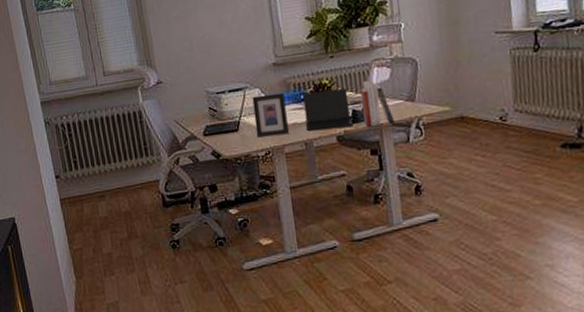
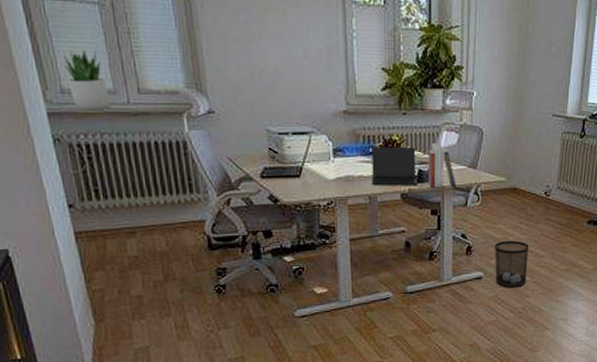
planter: none [51,45,84,98] -> present [63,48,110,113]
picture frame: present [252,92,289,138] -> none [318,142,354,186]
waste bin: none [448,174,493,231] -> present [495,240,530,288]

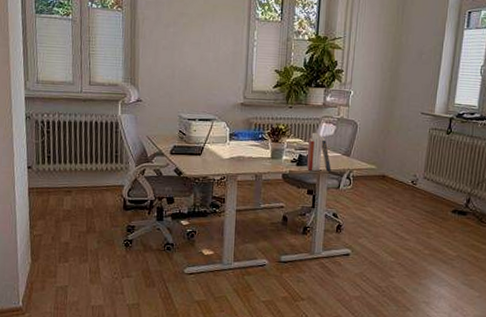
planter: present [63,48,110,113] -> none [41,51,69,98]
laptop: present [371,146,418,186] -> none [259,133,298,168]
waste bin: present [495,240,530,288] -> none [362,222,395,267]

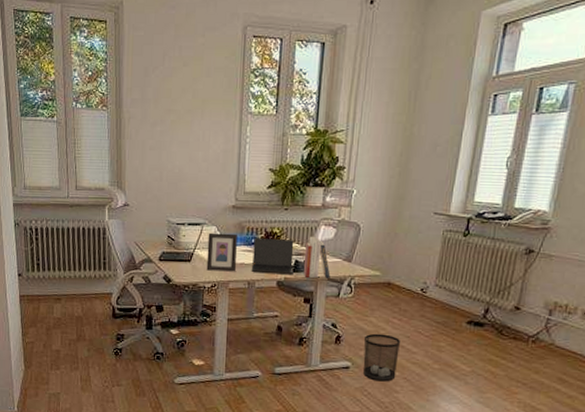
picture frame: none [216,128,245,165] -> present [206,232,237,272]
laptop: none [259,133,298,168] -> present [252,237,294,275]
waste bin: none [362,222,395,267] -> present [363,333,401,382]

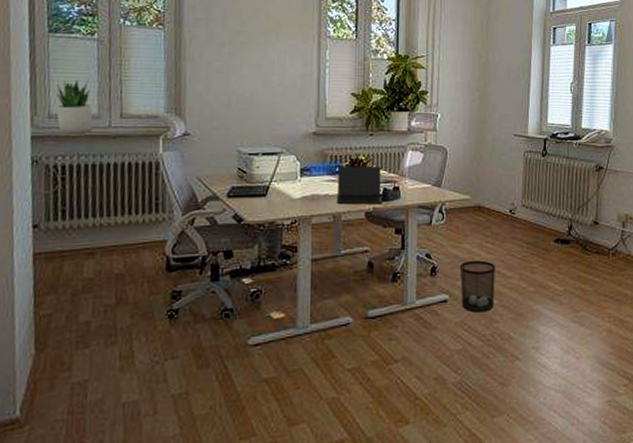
planter: none [28,155,55,204] -> present [55,78,93,136]
picture frame: present [206,232,237,272] -> none [285,162,319,205]
books: present [303,236,331,278] -> none [392,161,421,206]

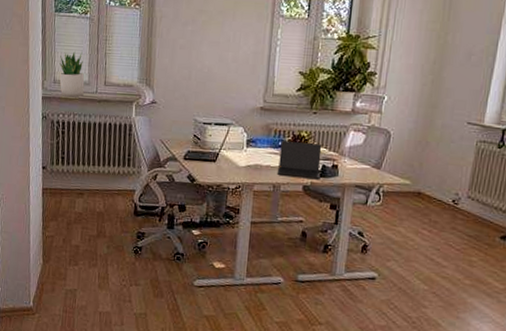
waste bin: present [460,260,496,313] -> none [390,244,431,296]

